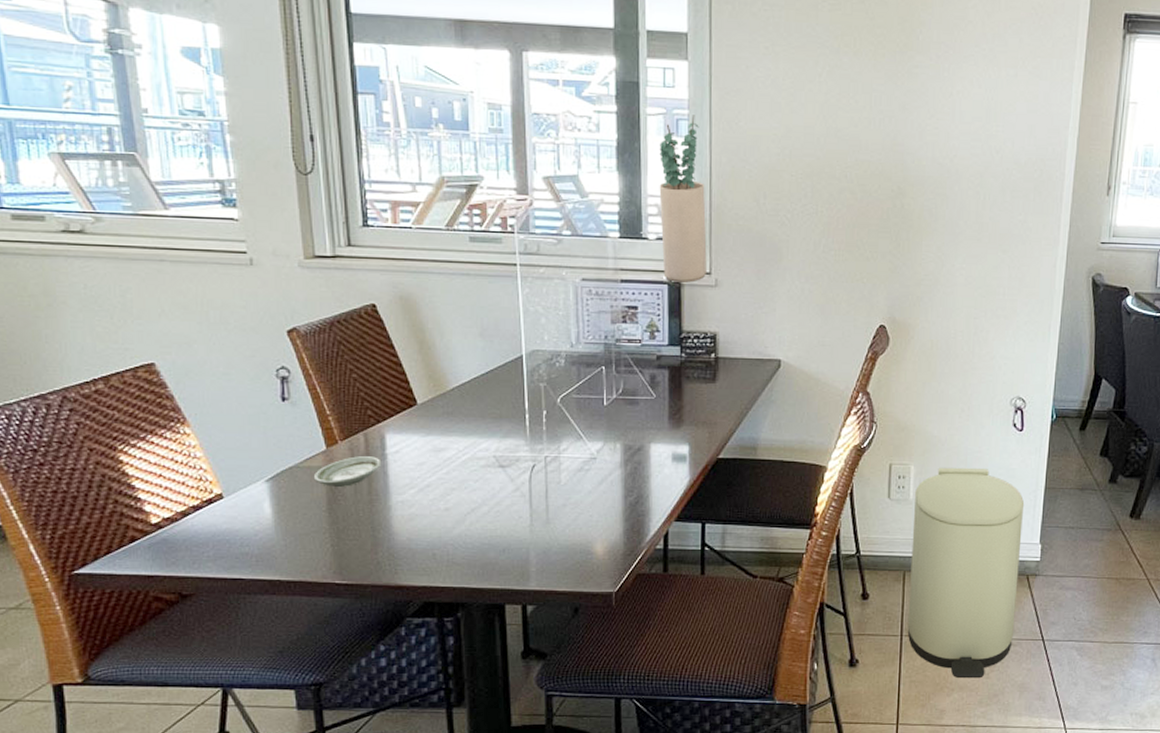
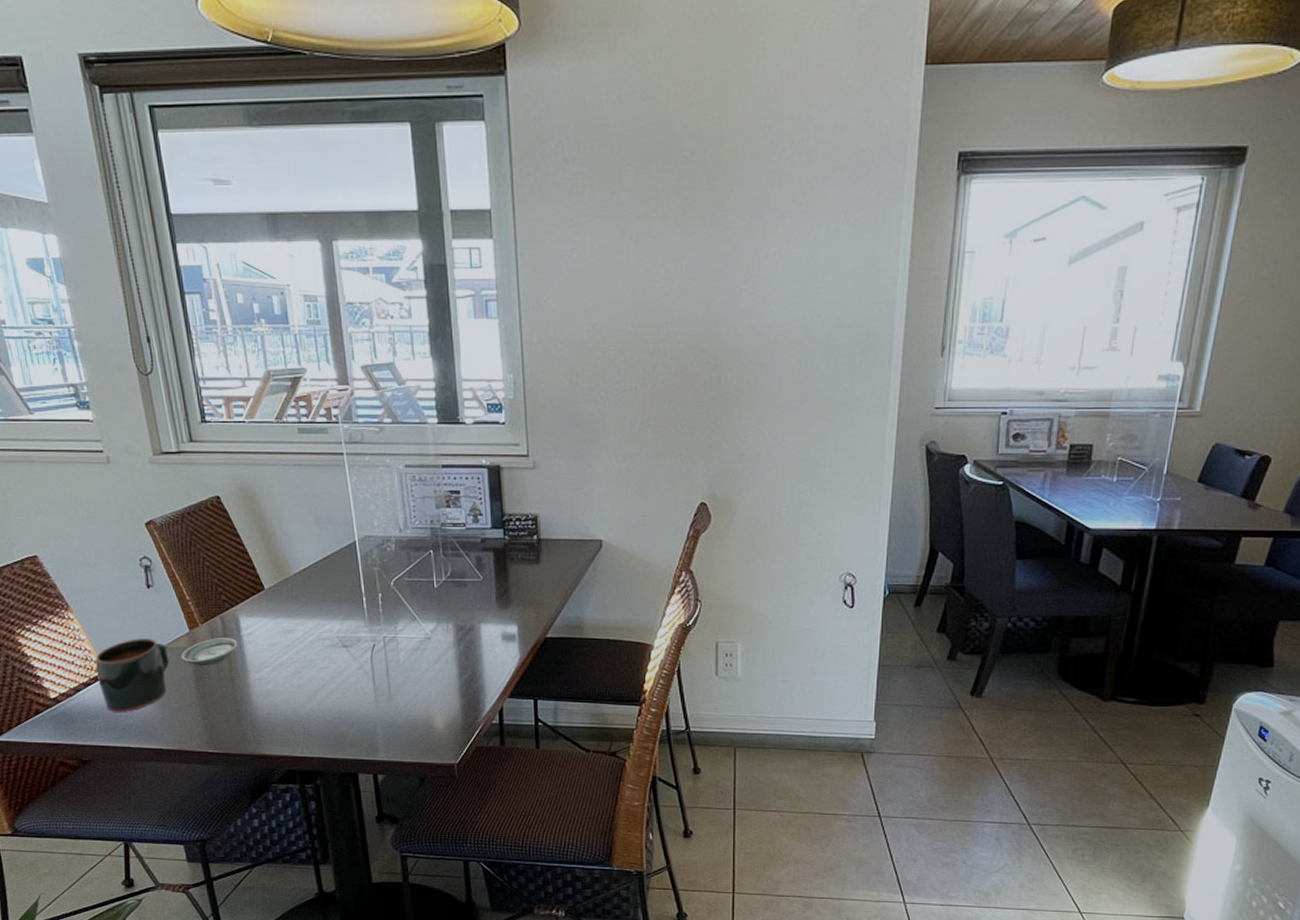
mug: none [211,457,300,539] -> present [95,639,170,712]
vase: present [659,115,707,283] -> none [470,295,524,466]
pedal bin: present [907,467,1025,679] -> none [740,645,857,852]

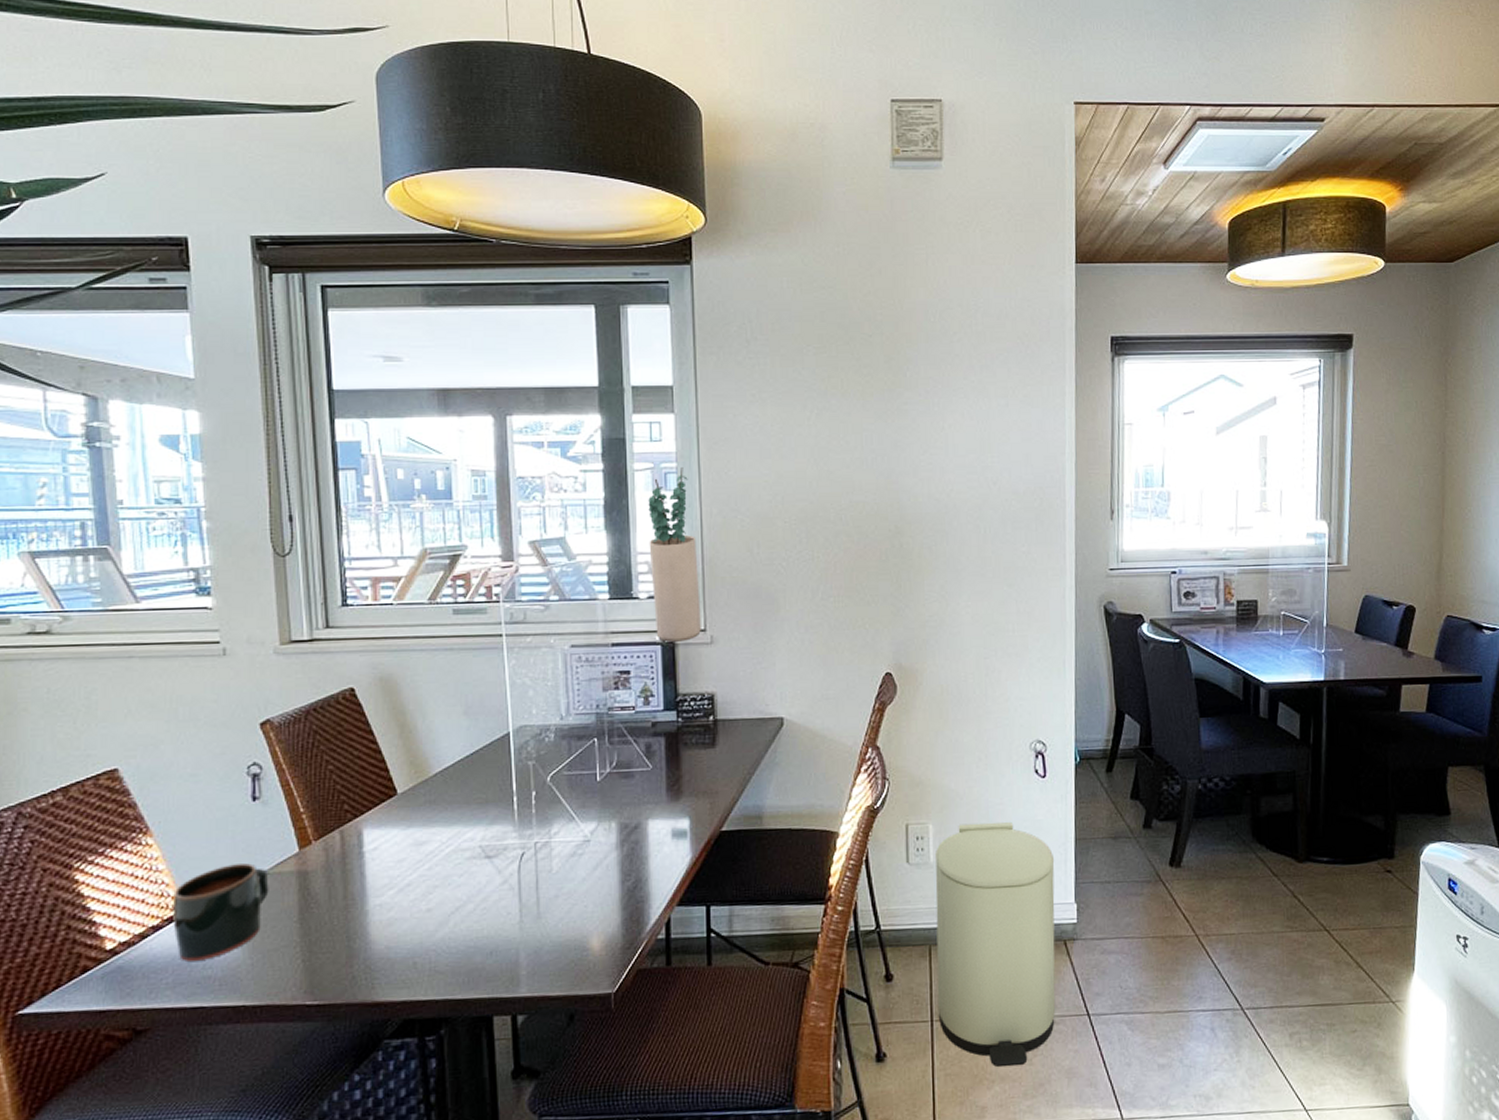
saucer: present [180,638,239,667] -> none [284,856,359,894]
vase: none [470,295,524,466] -> present [648,467,701,642]
pedal bin: none [740,645,857,852] -> present [935,821,1056,1068]

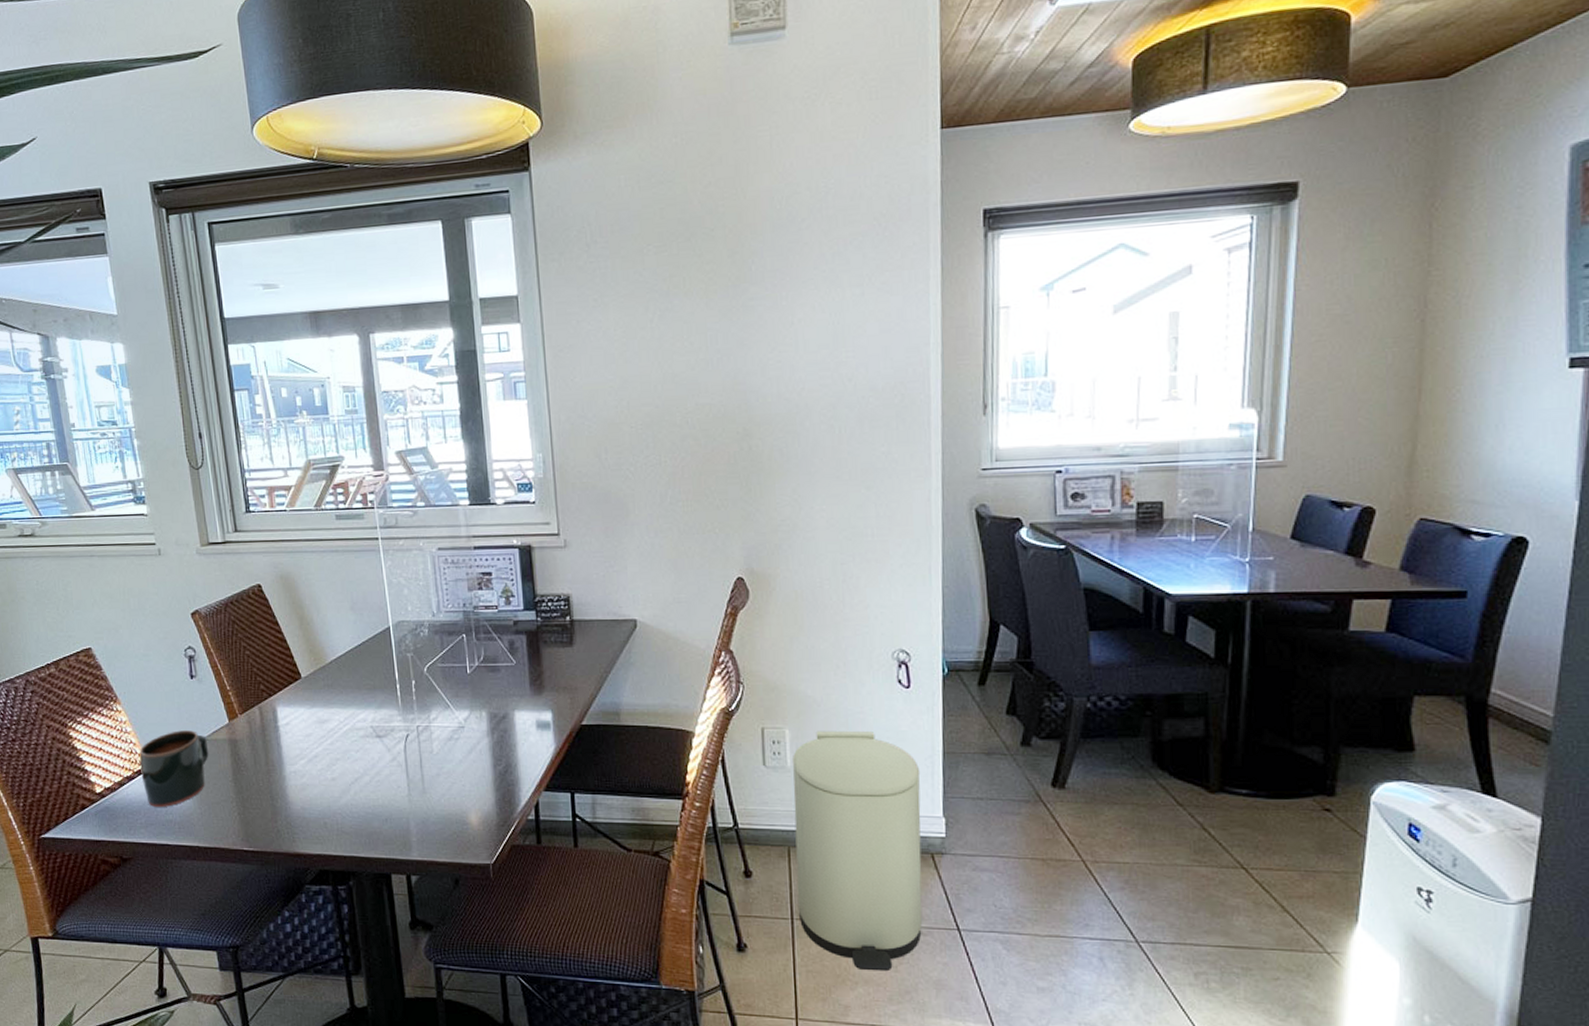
vase: present [648,467,701,642] -> none [500,376,555,546]

